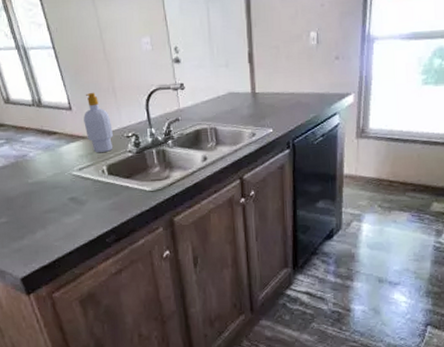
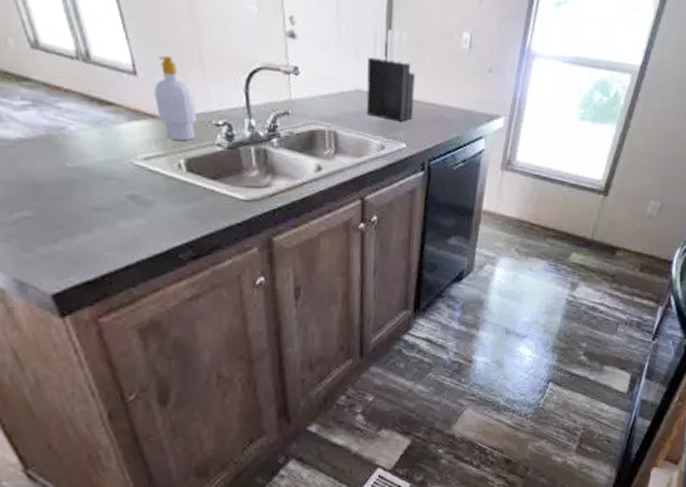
knife block: none [236,41,276,112] -> present [366,27,415,122]

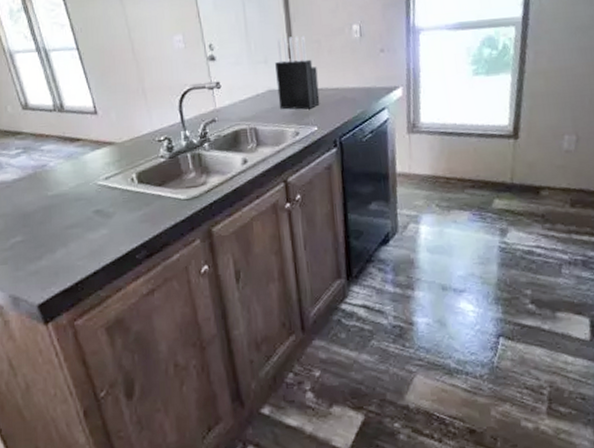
soap bottle: present [154,56,196,141] -> none [110,95,143,159]

